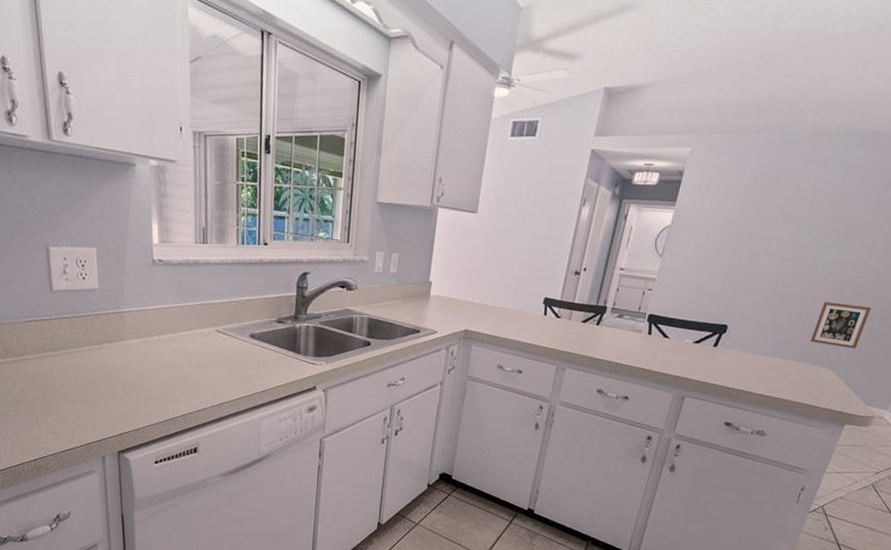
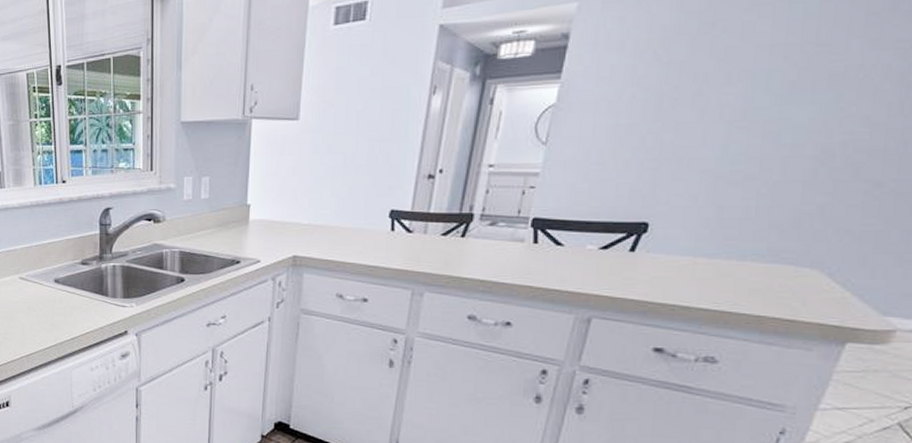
picture frame: present [811,301,872,349] -> none [781,178,880,239]

